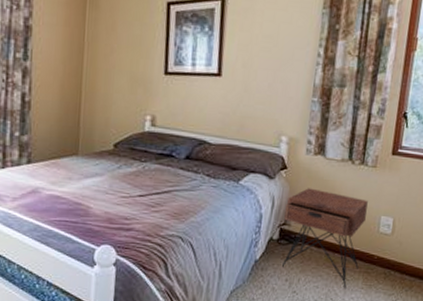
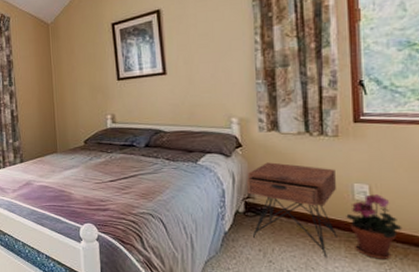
potted plant: none [369,228,413,291] -> present [346,194,402,259]

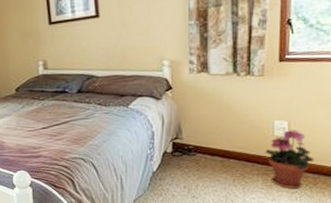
nightstand: present [247,162,337,259] -> none [175,103,259,191]

